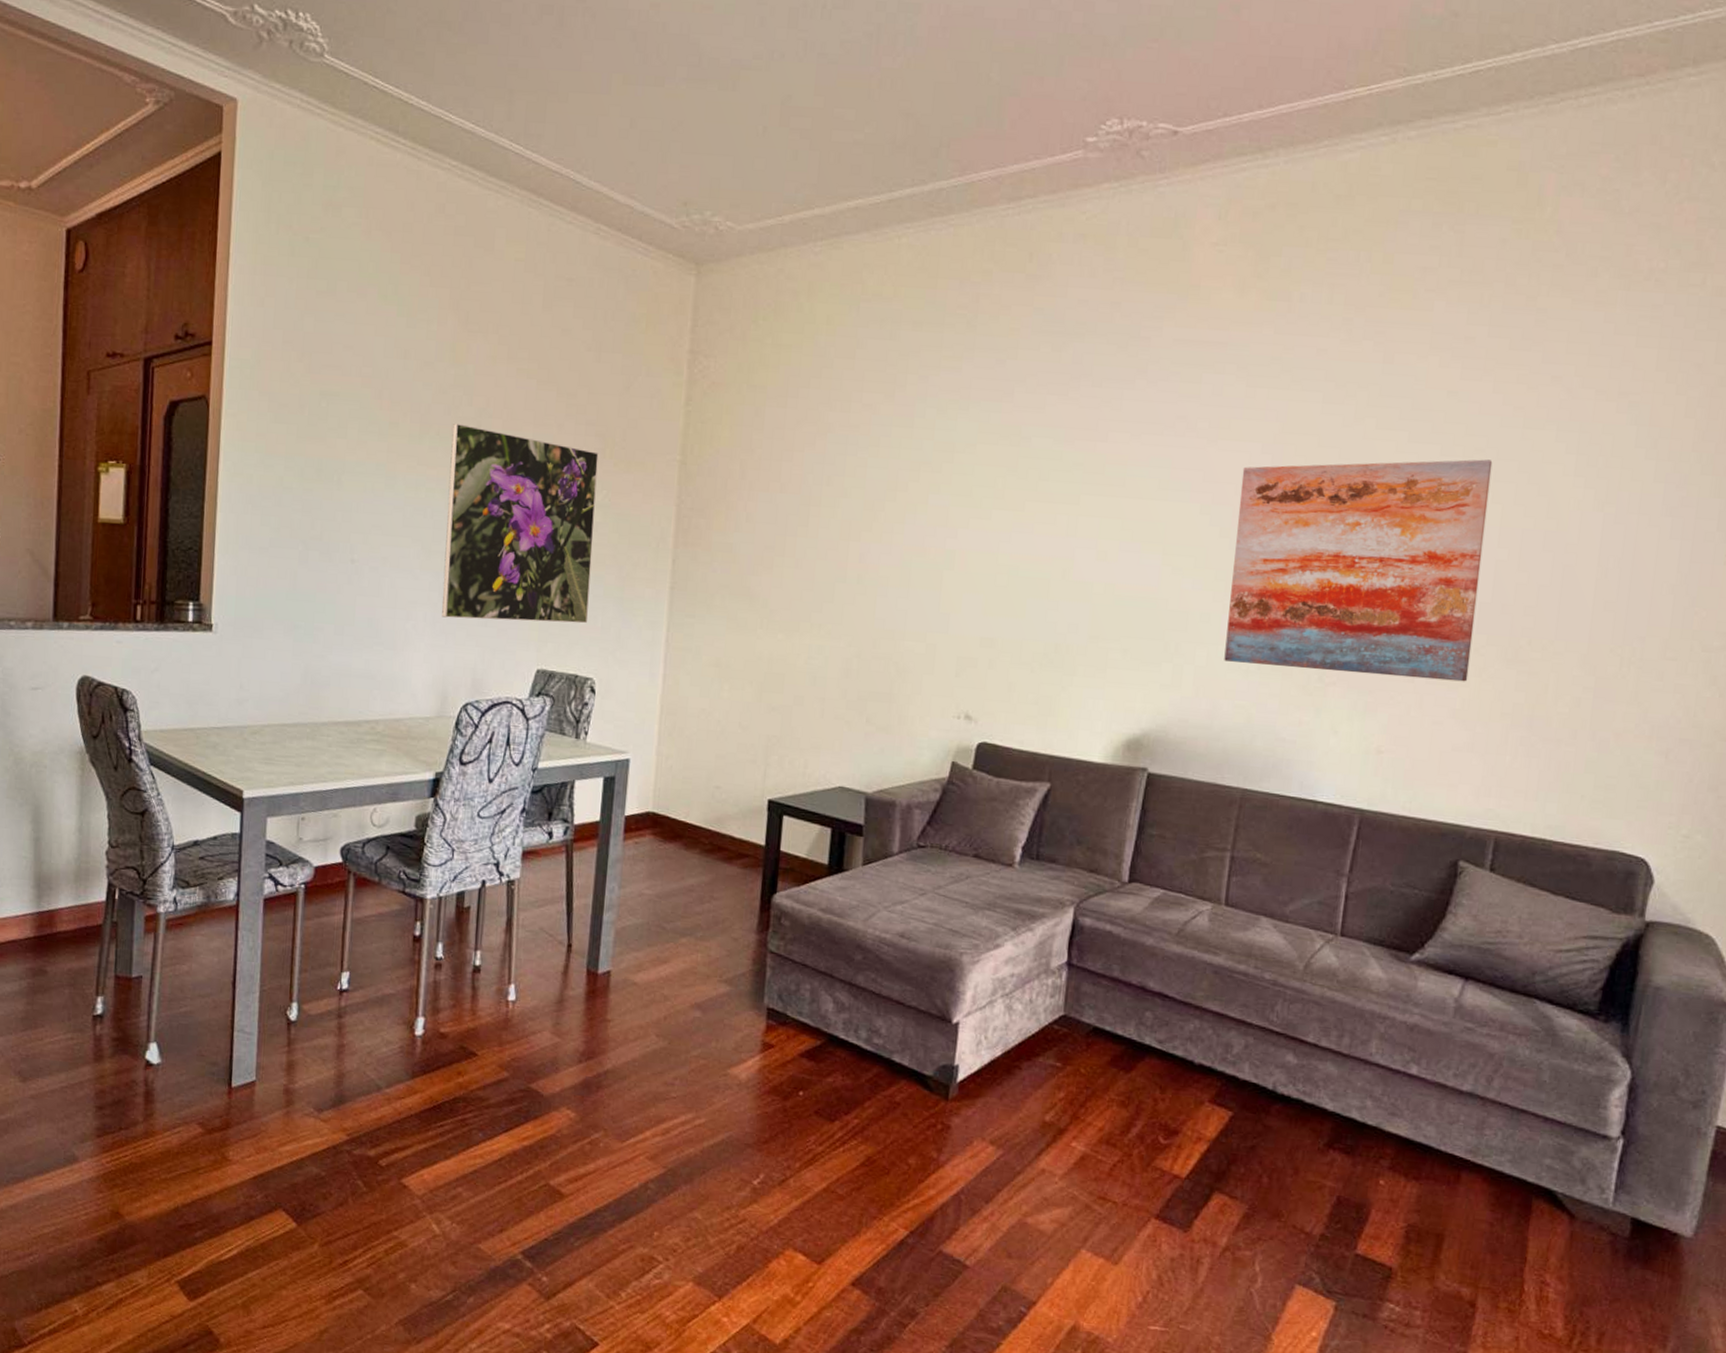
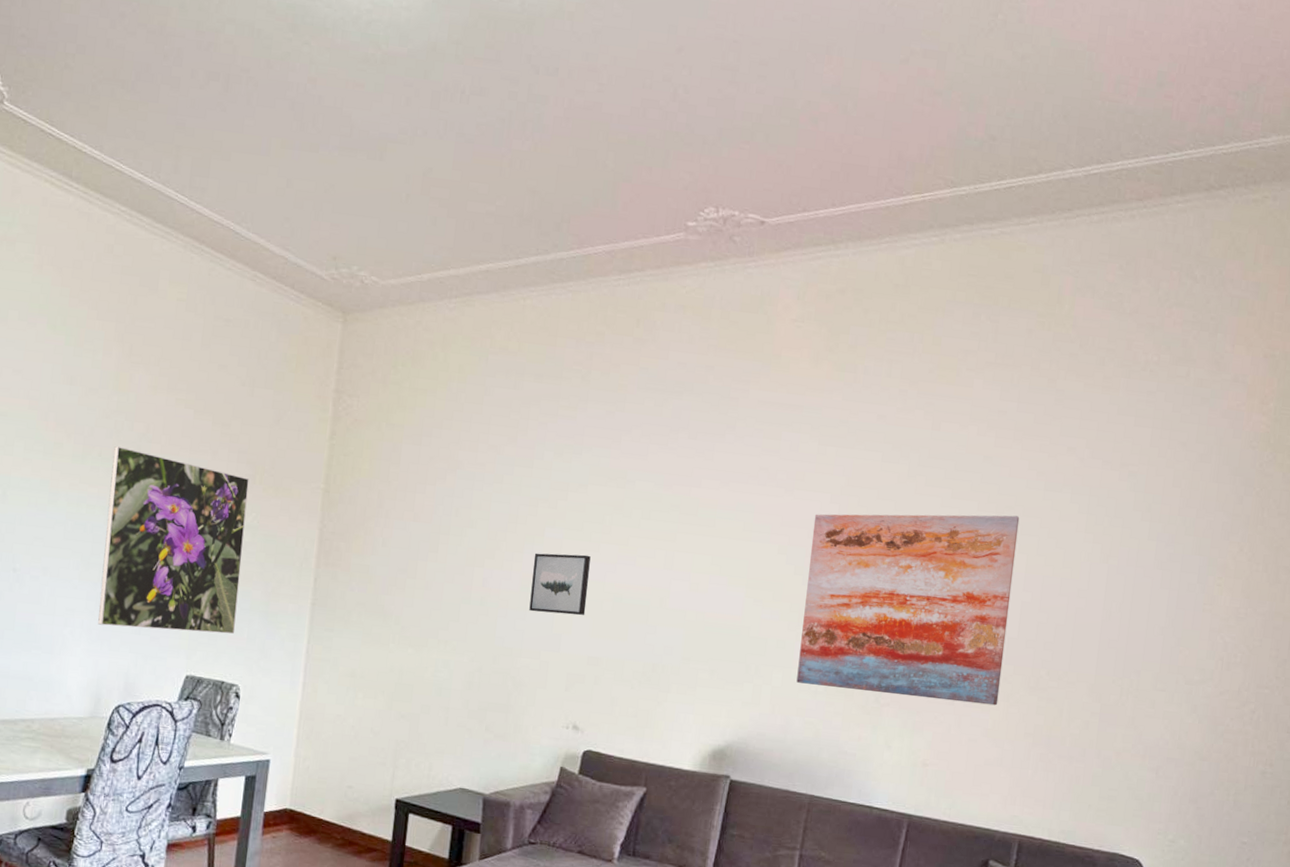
wall art: none [912,523,981,592] -> present [529,553,591,616]

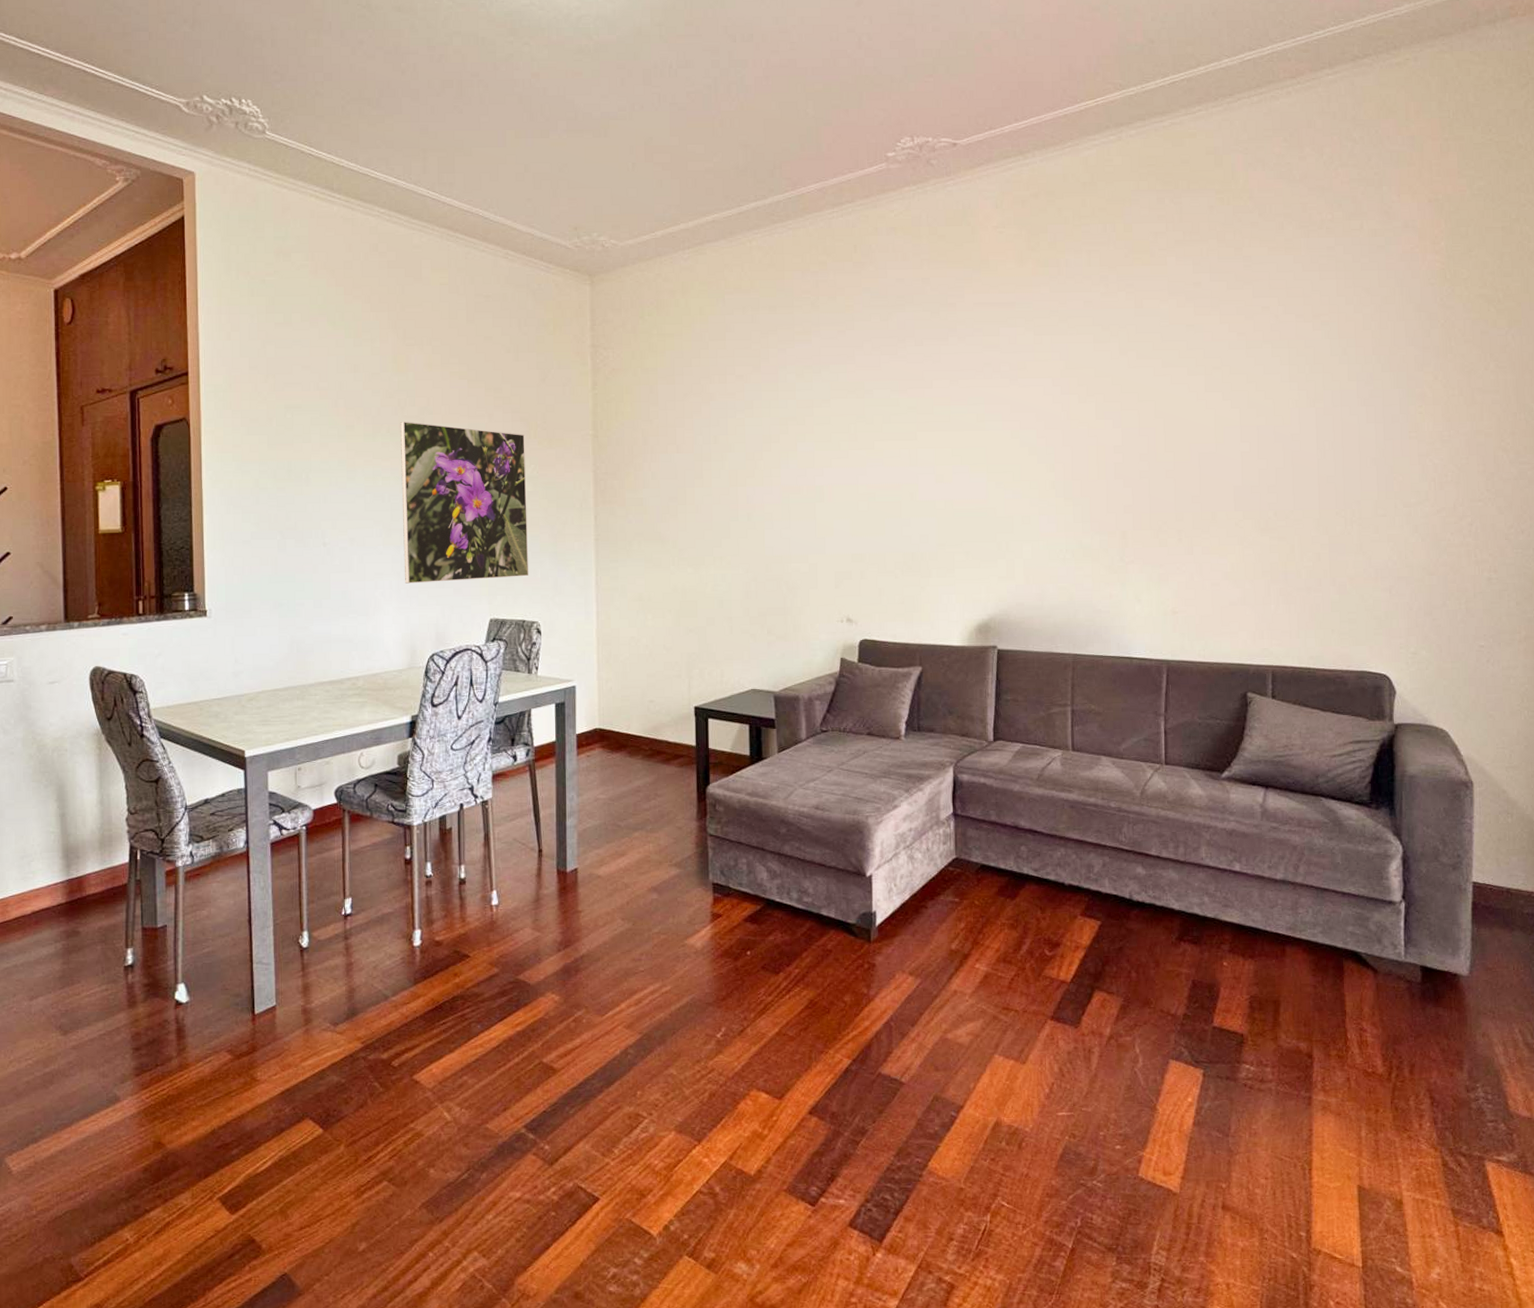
wall art: present [529,553,591,616] -> none [790,462,844,520]
wall art: present [796,514,1020,706] -> none [1040,375,1233,553]

